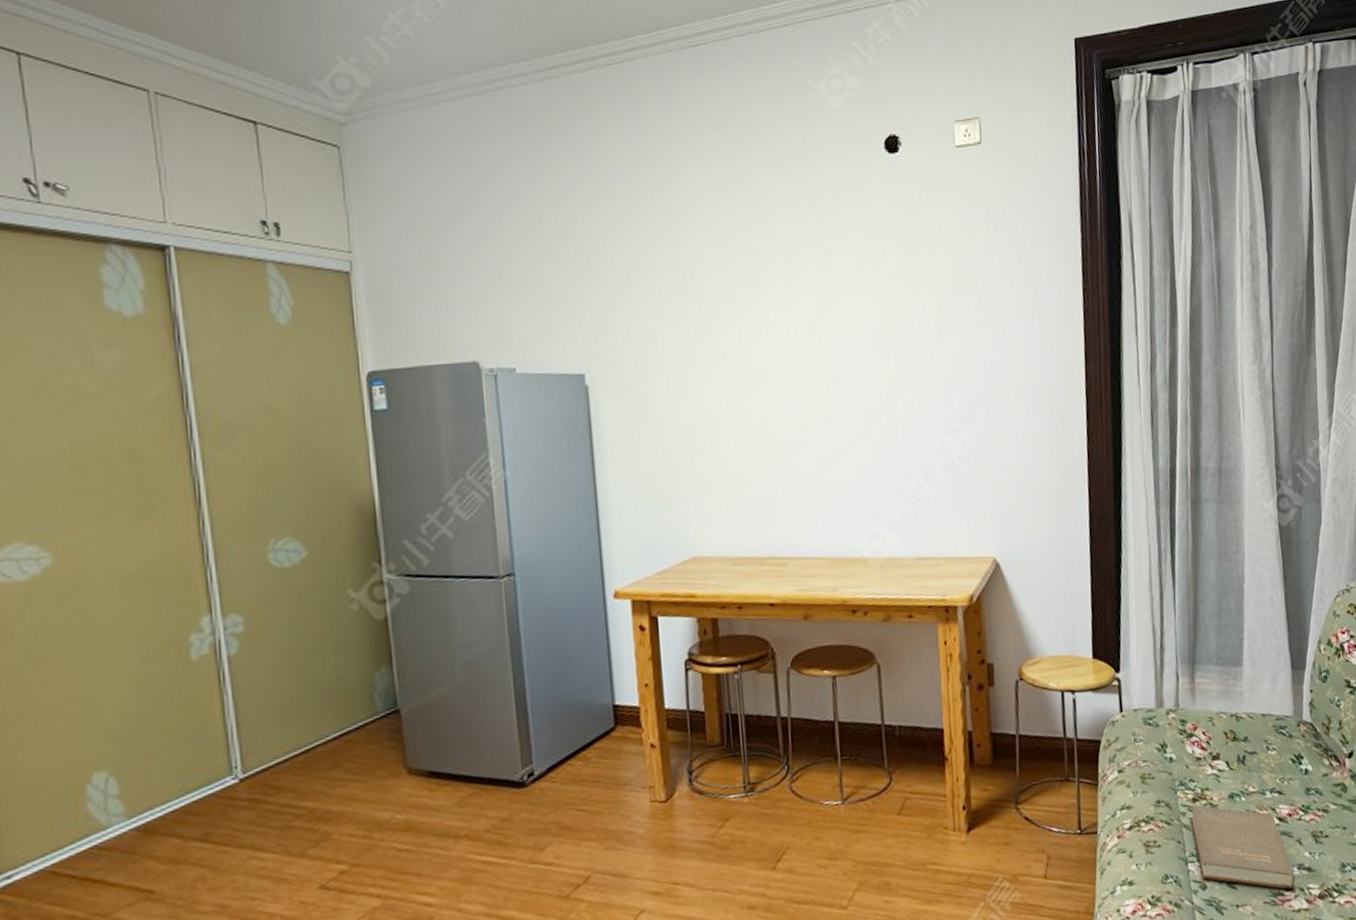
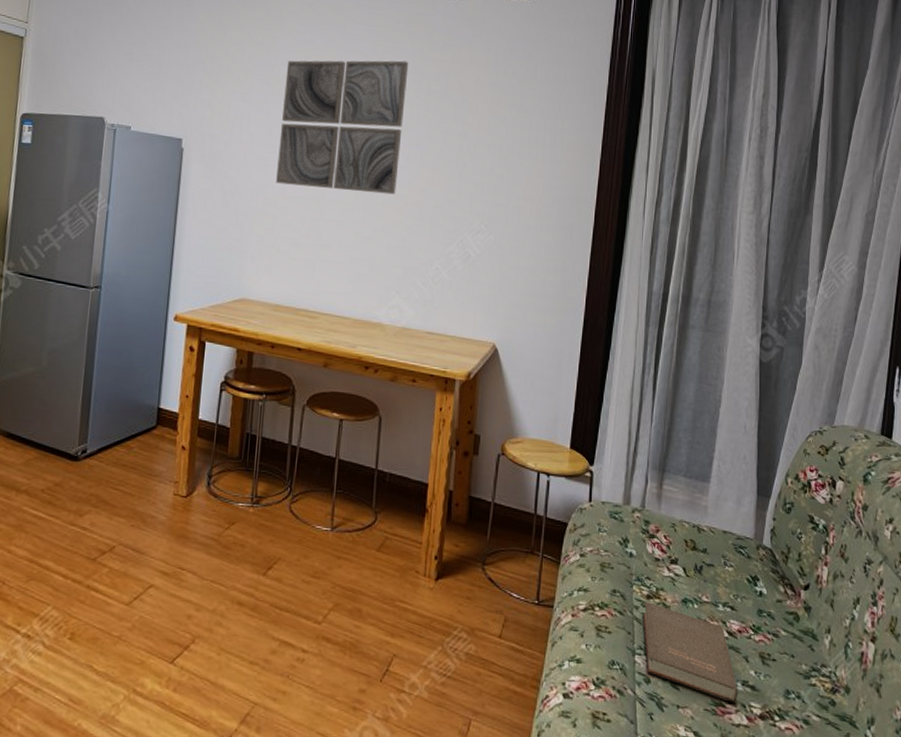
wall art: none [700,239,857,412] -> present [276,60,409,195]

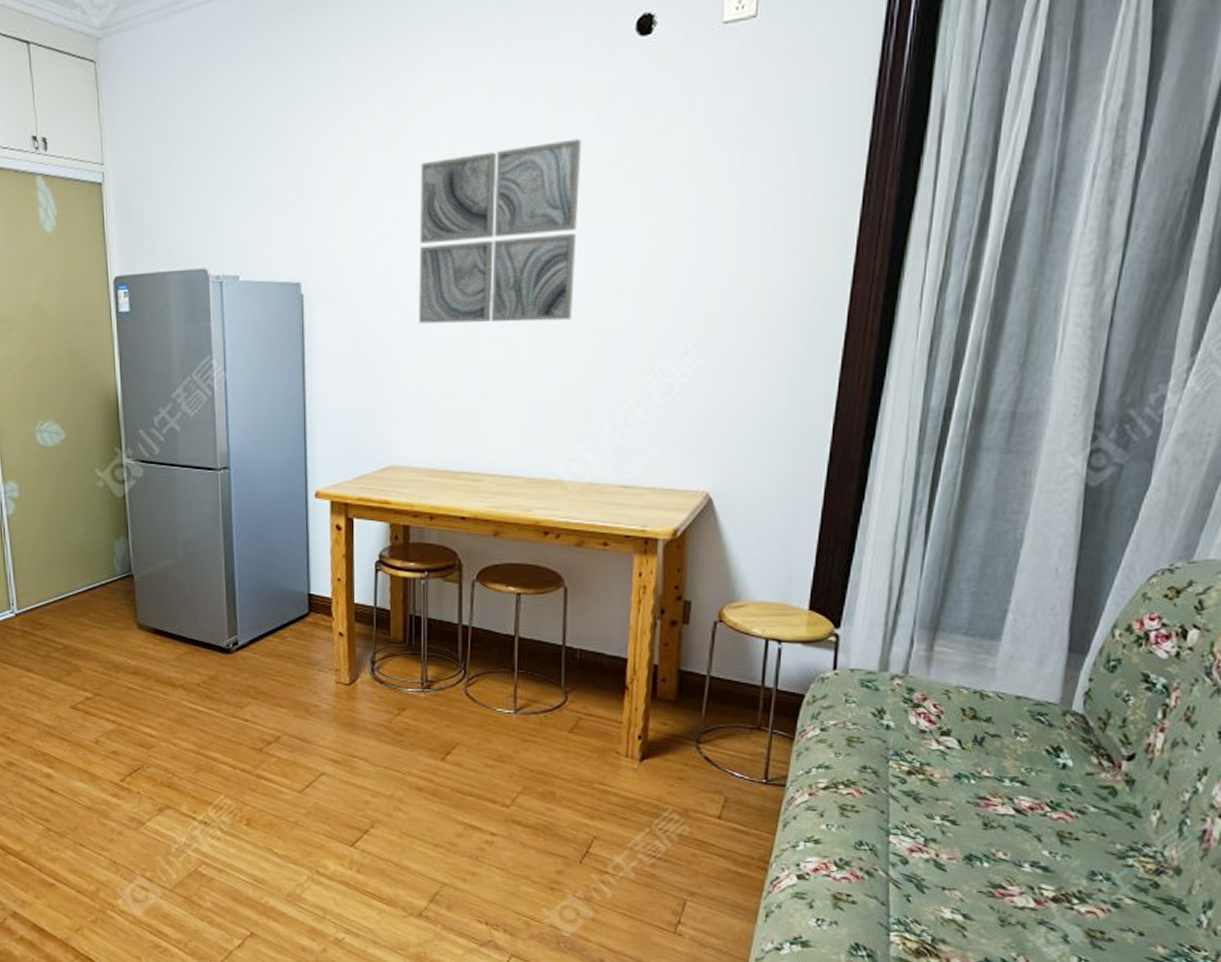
book: present [642,602,738,702] -> none [901,778,1025,884]

